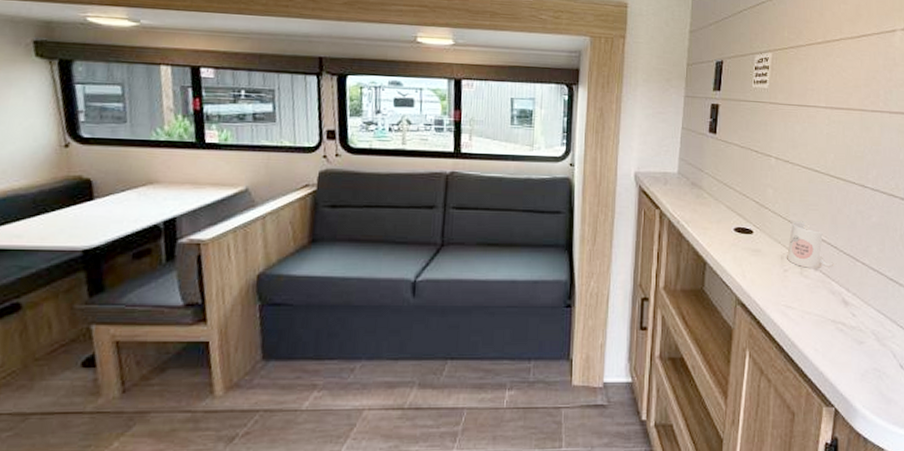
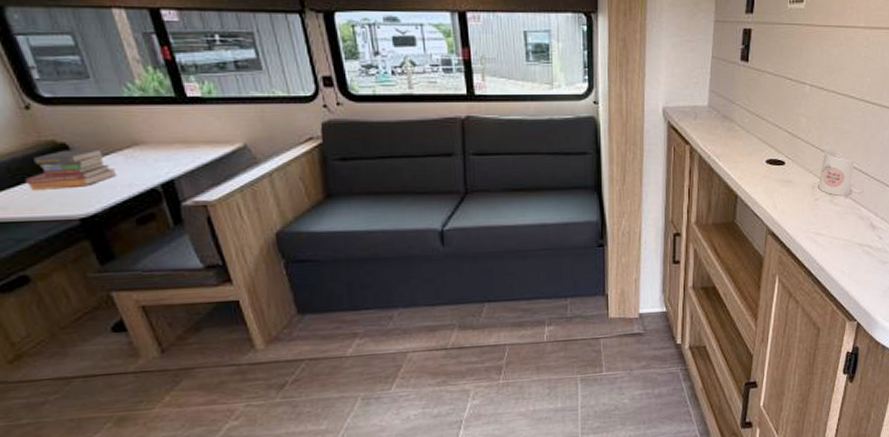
books: none [45,185,128,221] -> present [25,149,117,190]

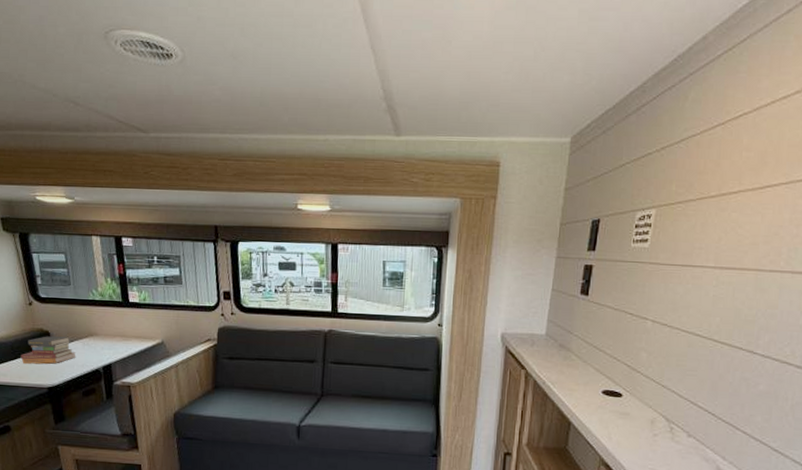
mug: present [818,149,867,197] -> none [658,386,713,436]

